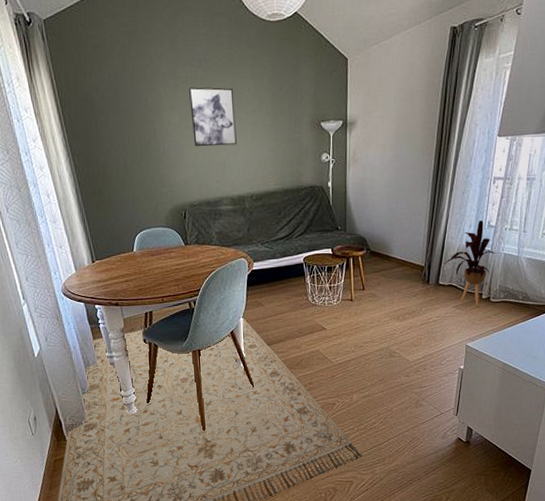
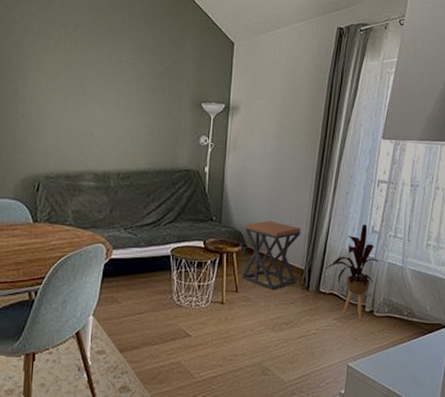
wall art: present [189,87,237,147] -> none [59,49,110,116]
stool: none [367,225,420,286] -> present [242,220,301,290]

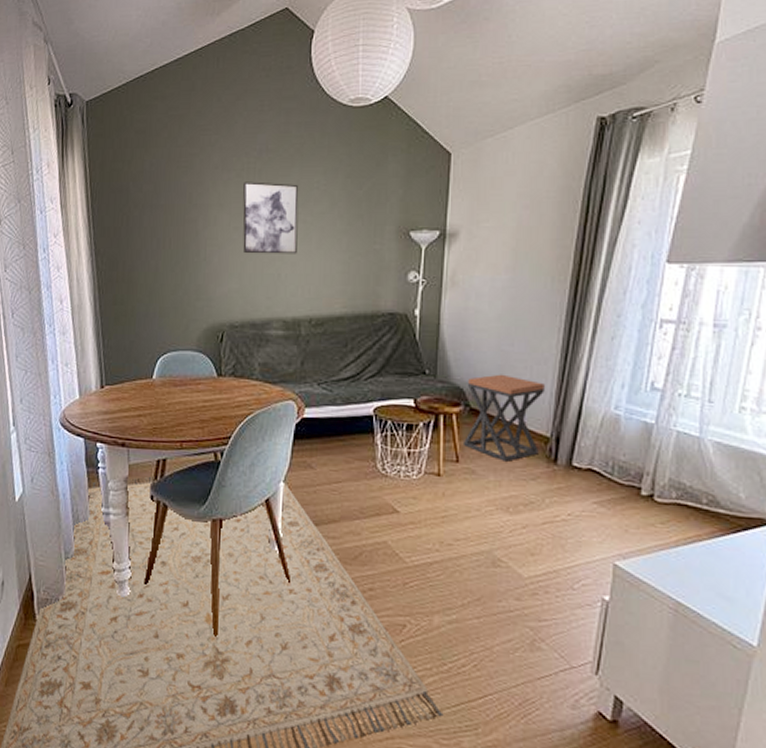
wall art: none [59,49,110,116] -> present [243,182,299,254]
house plant: present [324,224,380,320] -> none [579,379,664,506]

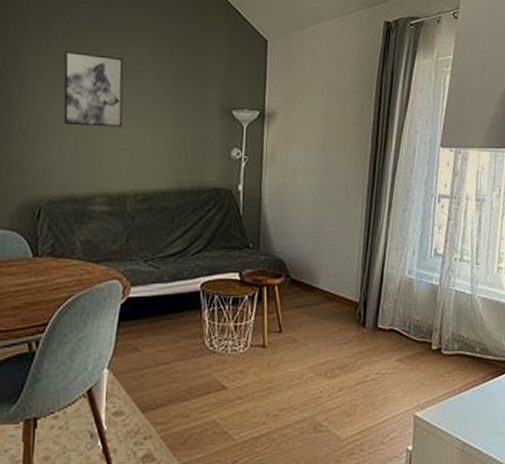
stool: present [464,374,545,462] -> none [286,245,353,328]

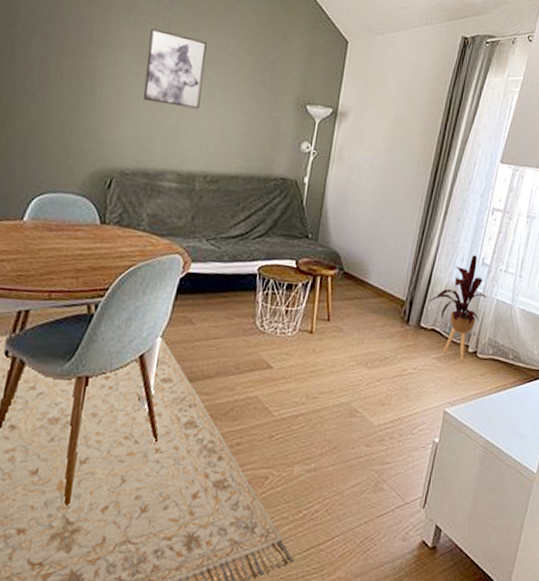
house plant: none [382,246,446,360] -> present [427,255,488,361]

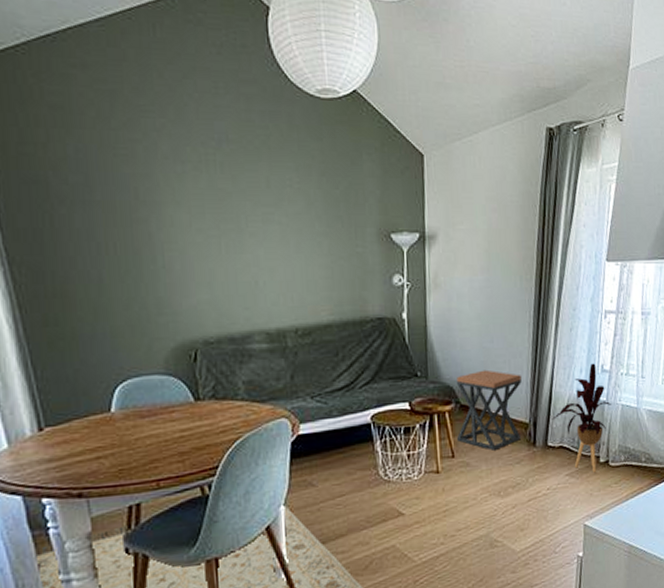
wall art: present [143,28,207,110] -> none [203,176,274,260]
stool: none [335,243,405,321] -> present [457,369,522,451]

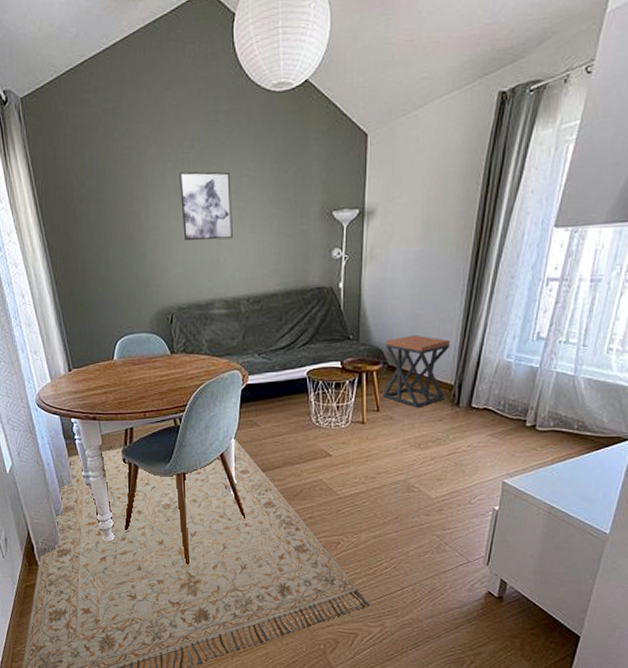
wall art: none [203,176,274,260] -> present [179,171,233,241]
house plant: present [551,363,612,473] -> none [477,331,546,435]

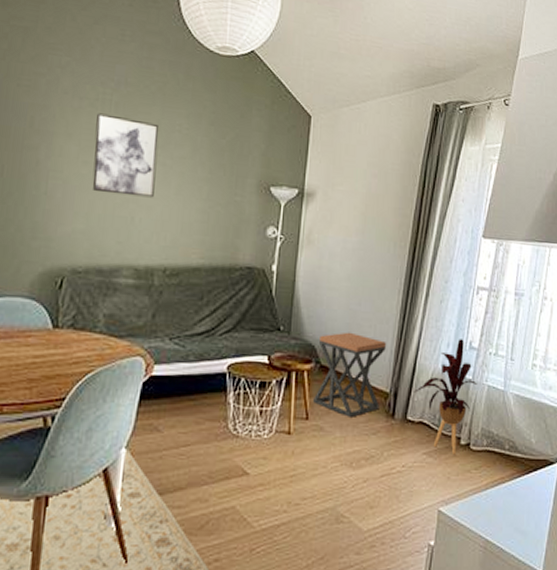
house plant: none [477,331,546,435] -> present [413,339,478,455]

